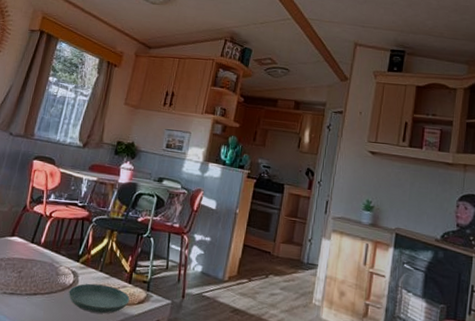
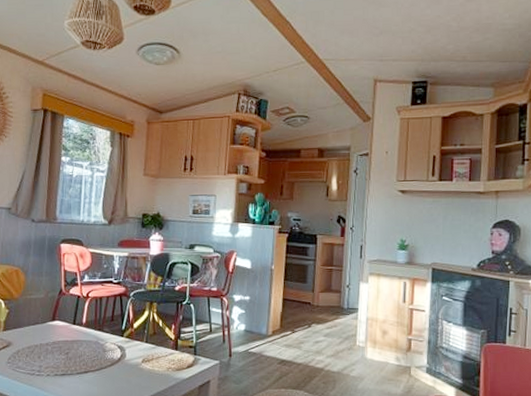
saucer: present [69,283,130,314] -> none [118,355,179,382]

